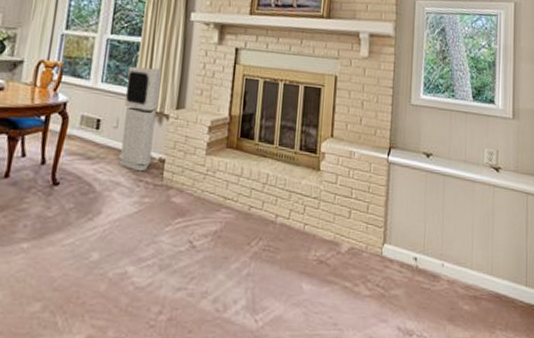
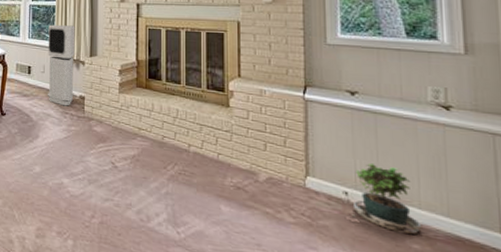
potted plant: none [418,226,472,296] -> present [351,162,422,235]

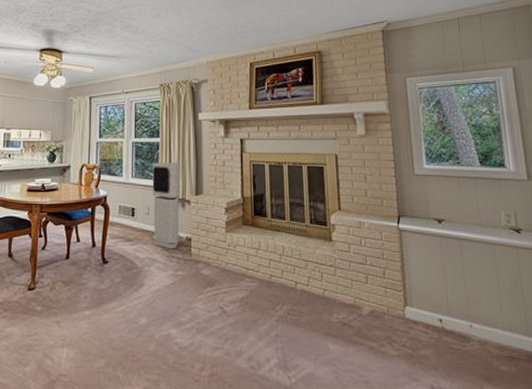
potted plant: present [351,162,422,235] -> none [446,288,507,357]

